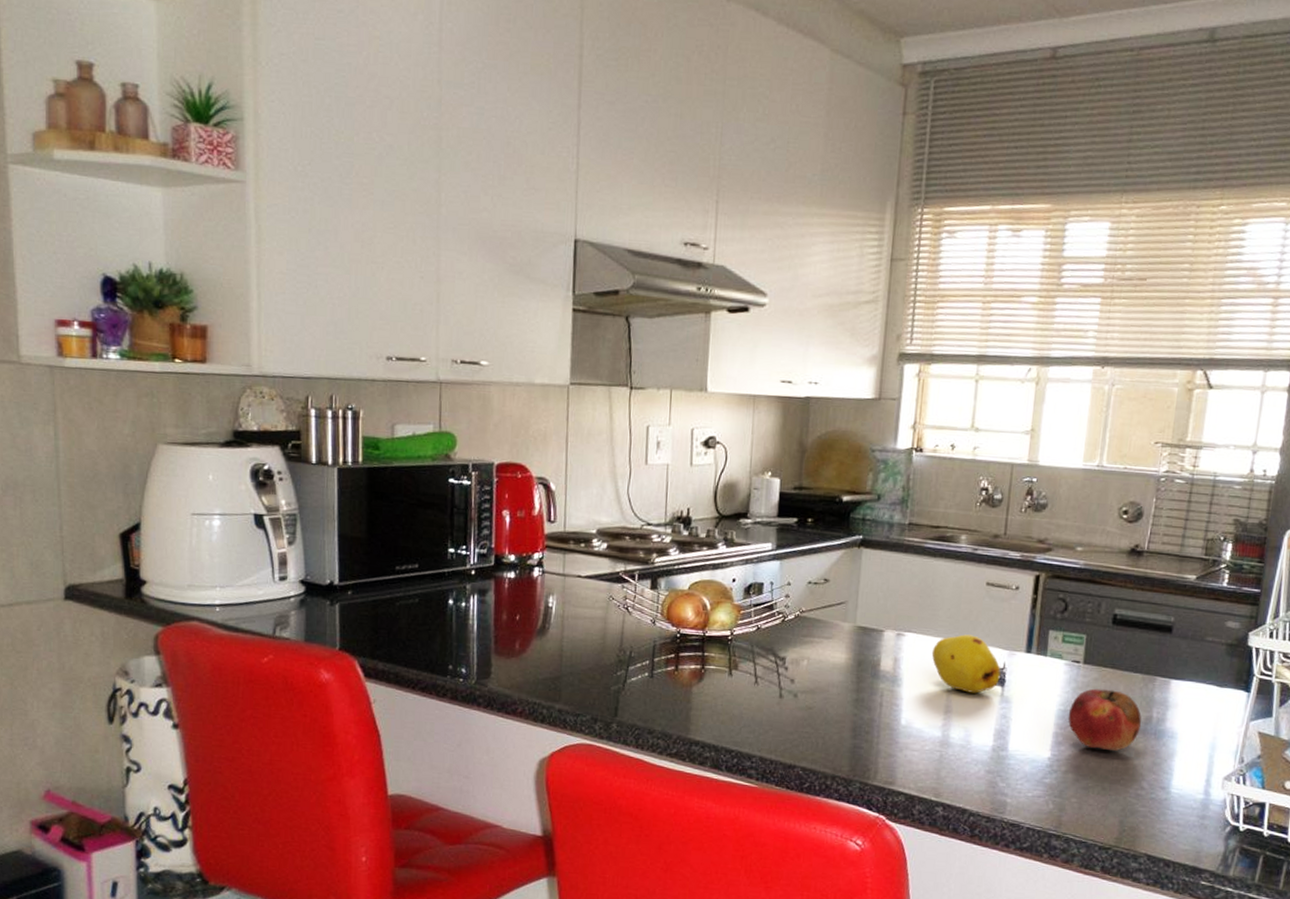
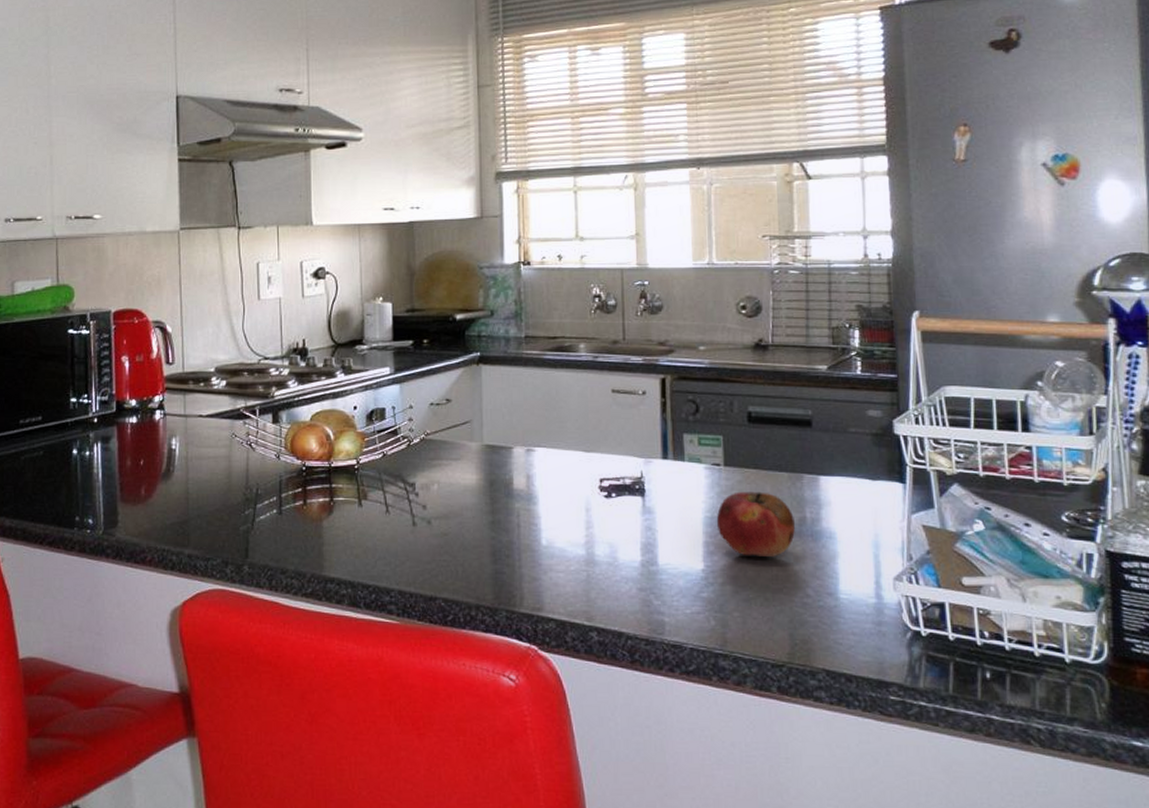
fruit: present [931,634,1001,694] -> none [564,445,639,506]

